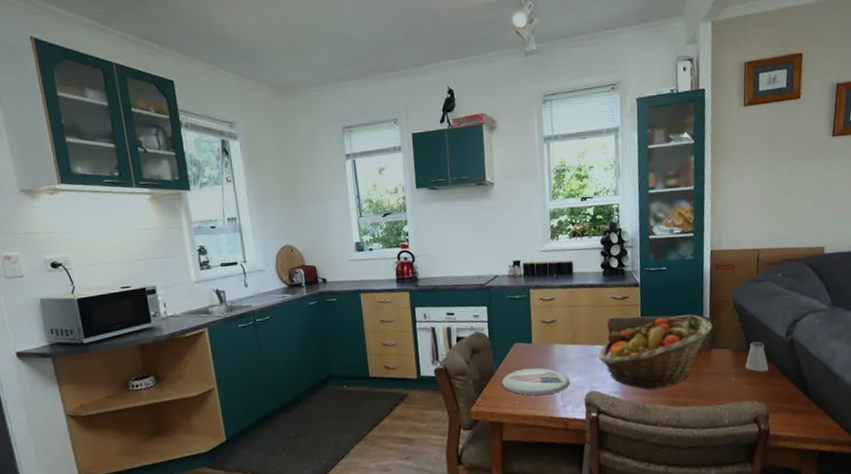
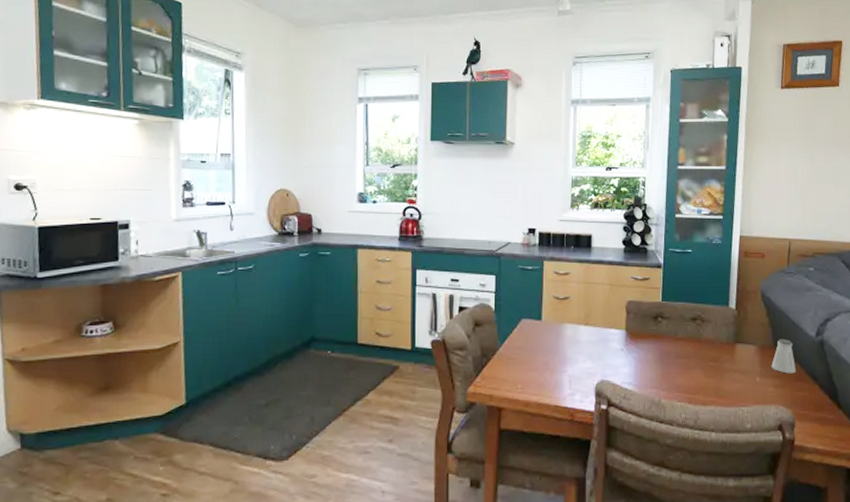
plate: present [502,367,570,396] -> none [505,348,580,381]
fruit basket: present [599,313,713,390] -> none [613,302,738,384]

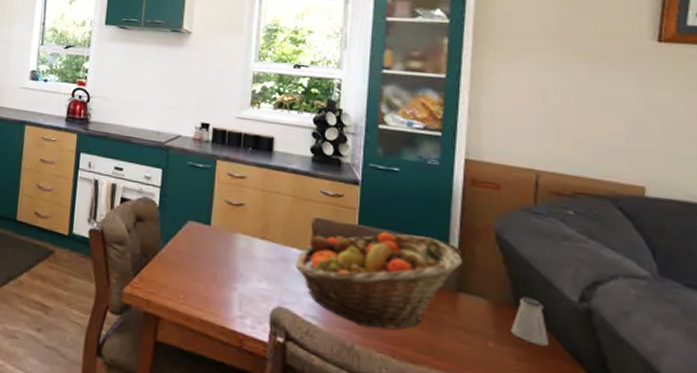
fruit basket: none [613,302,738,384] -> present [295,231,462,330]

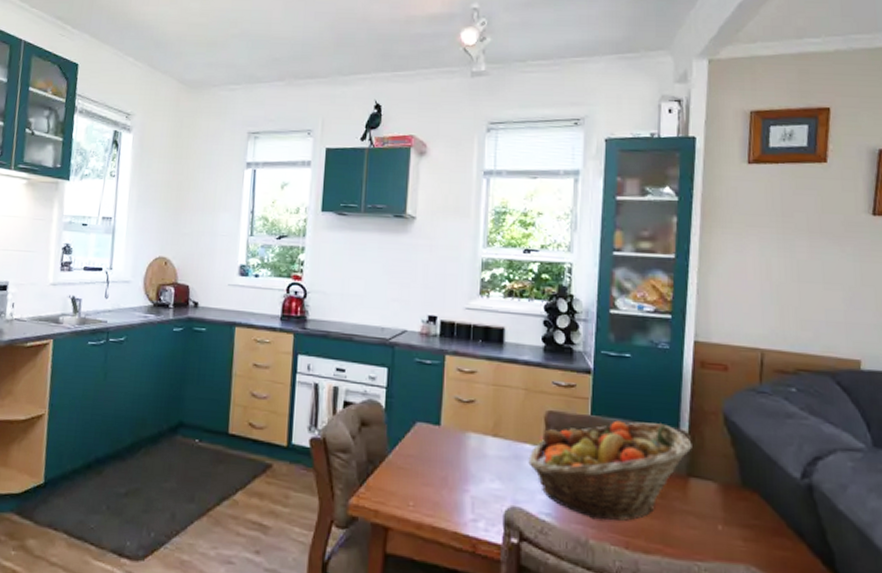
saltshaker: present [511,297,549,347] -> none [738,477,773,525]

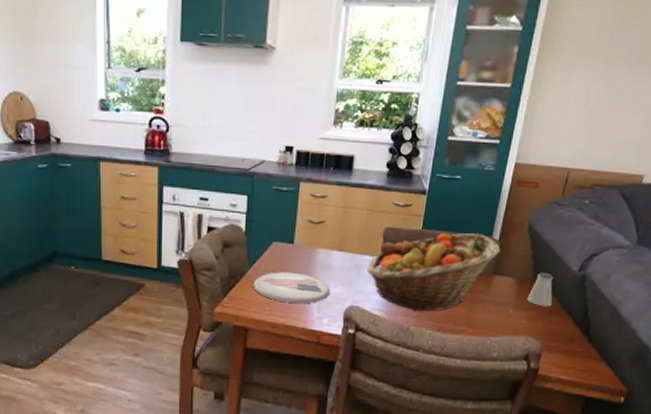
plate: none [394,458,486,501] -> present [253,272,331,304]
saltshaker: none [738,477,773,525] -> present [527,272,553,307]

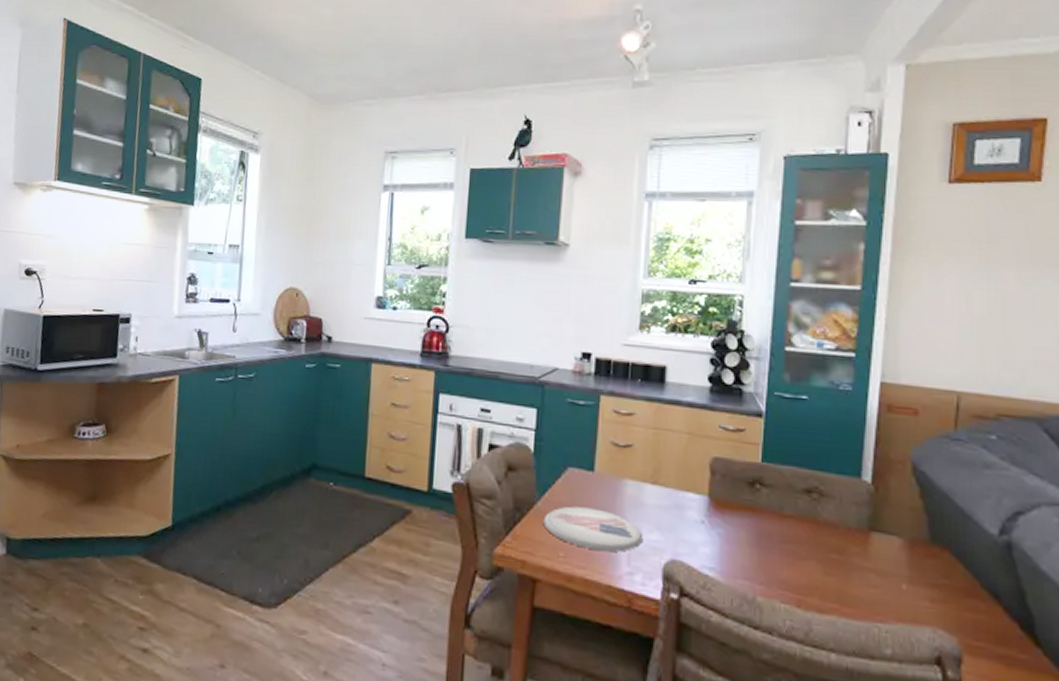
fruit basket: present [367,232,500,312] -> none [691,468,875,578]
saltshaker: present [527,272,553,307] -> none [926,533,965,585]

